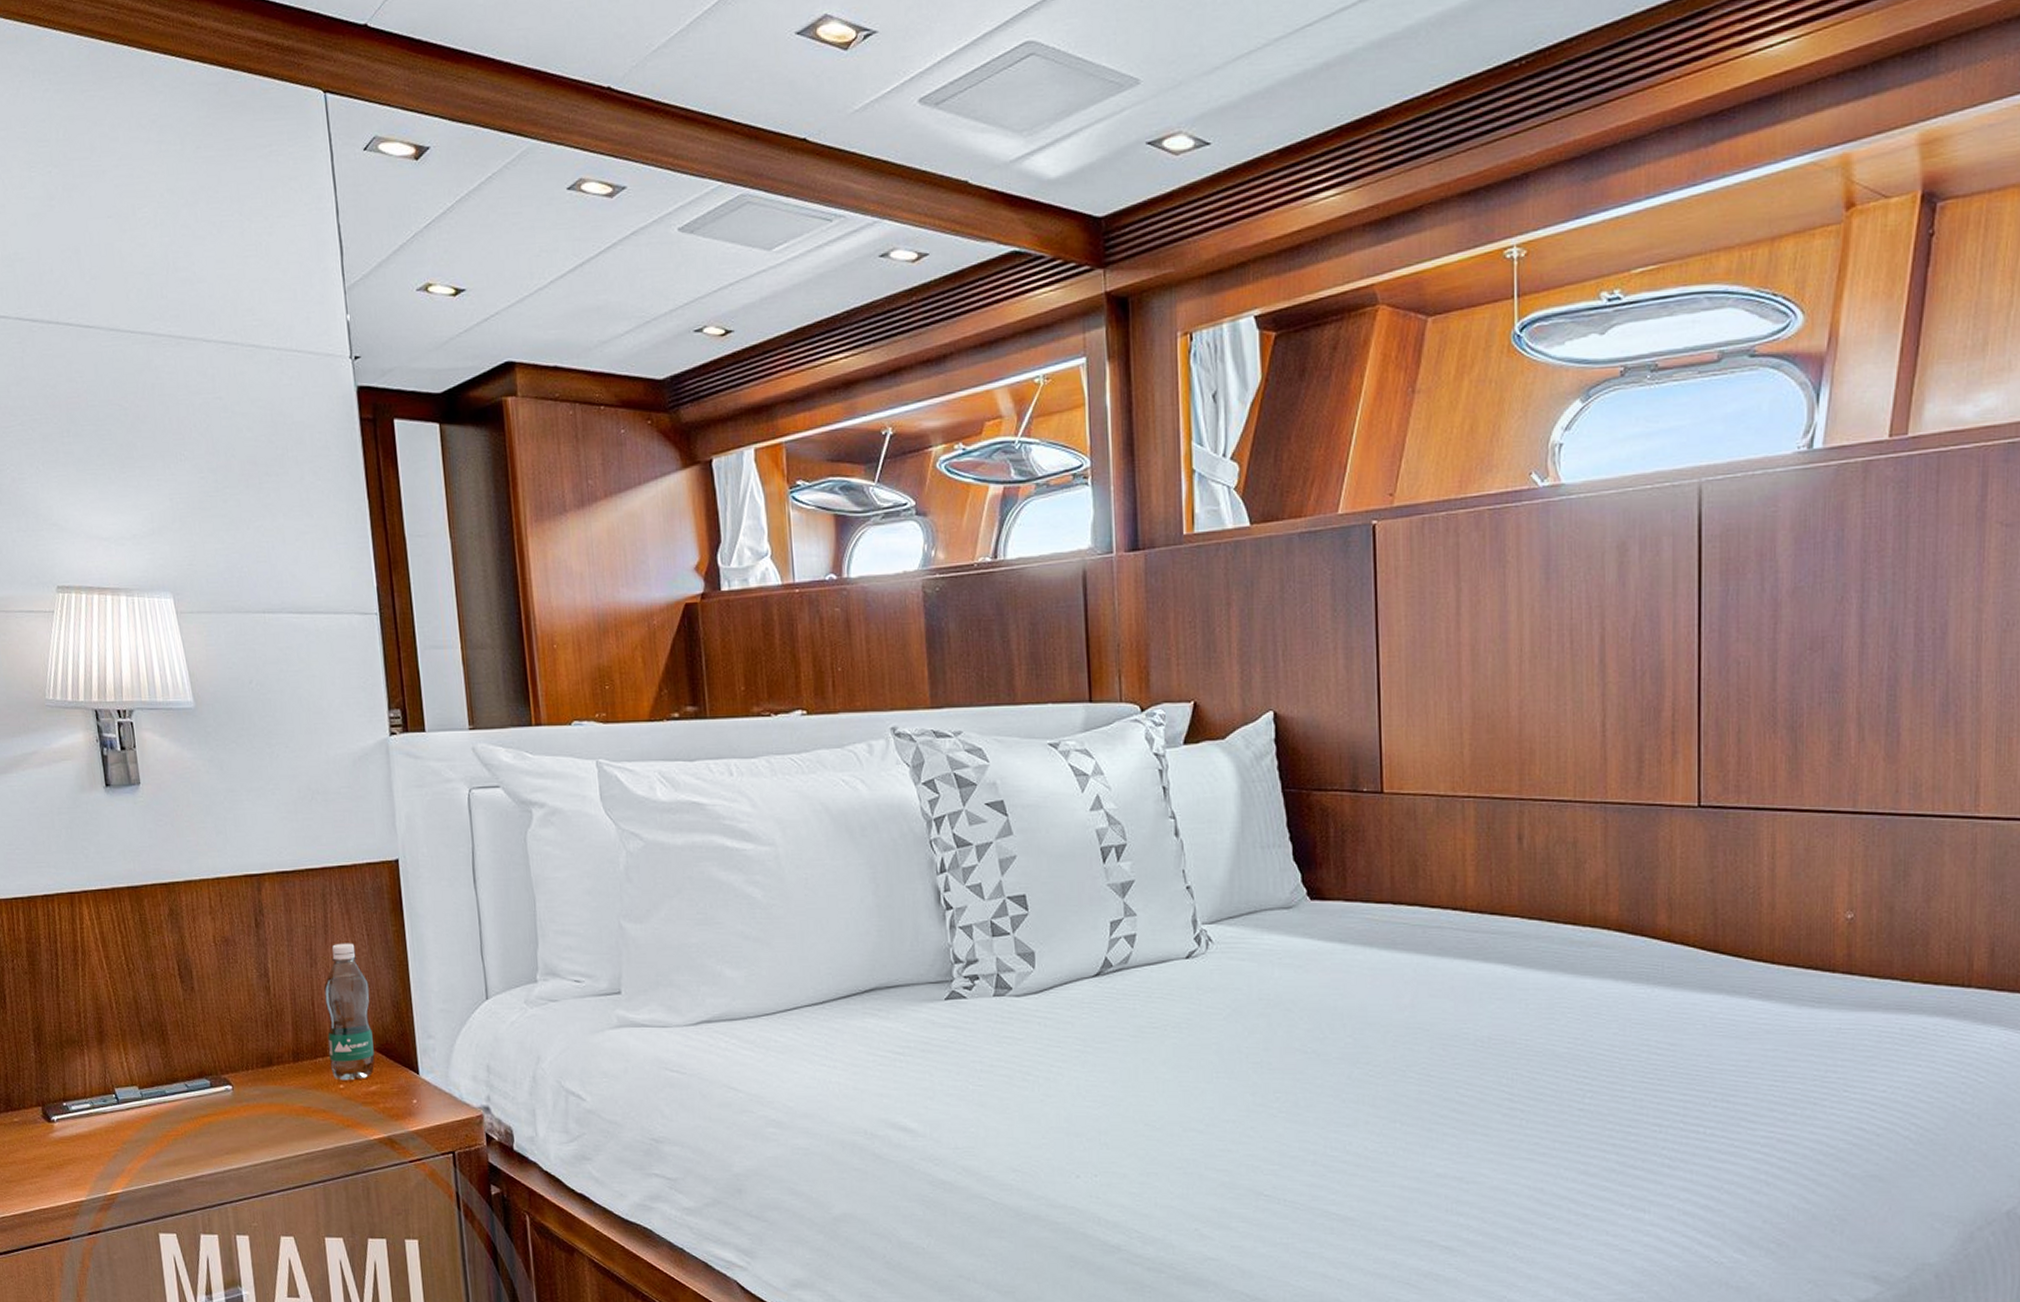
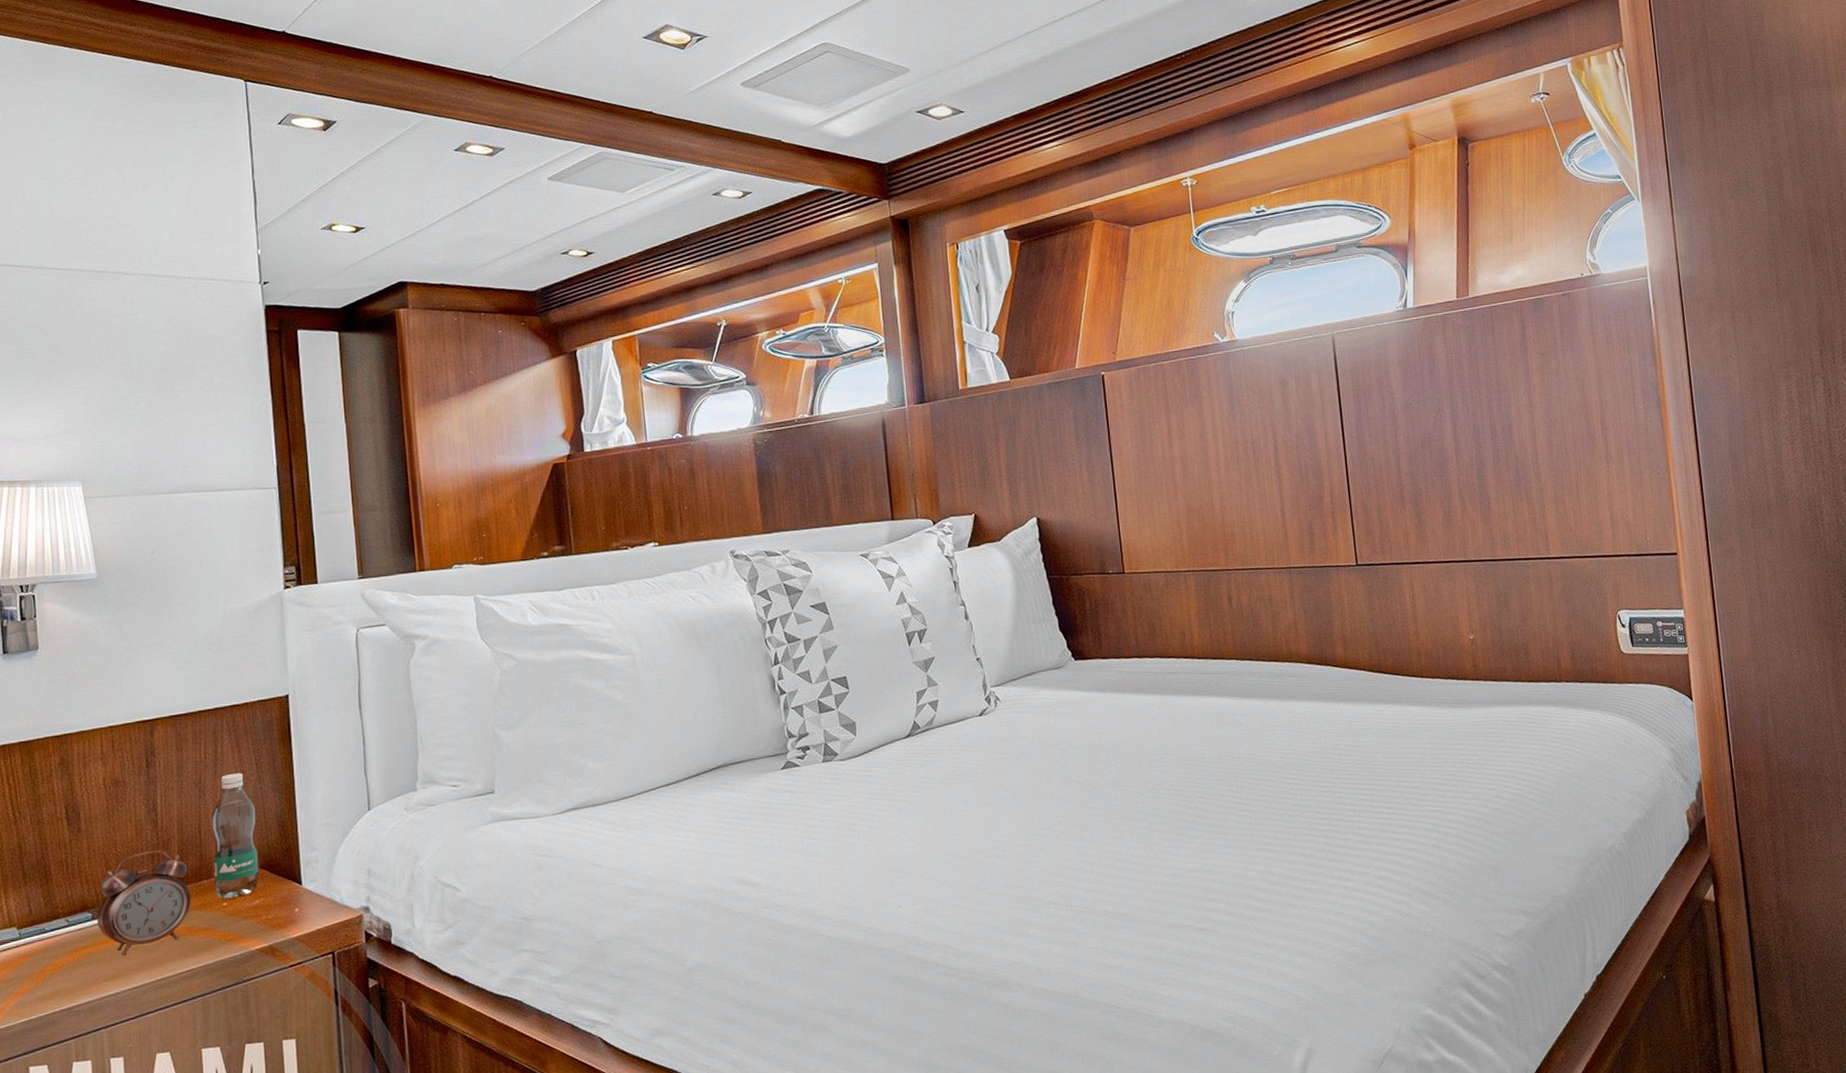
alarm clock: none [215,1019,308,1130] -> present [97,849,192,956]

